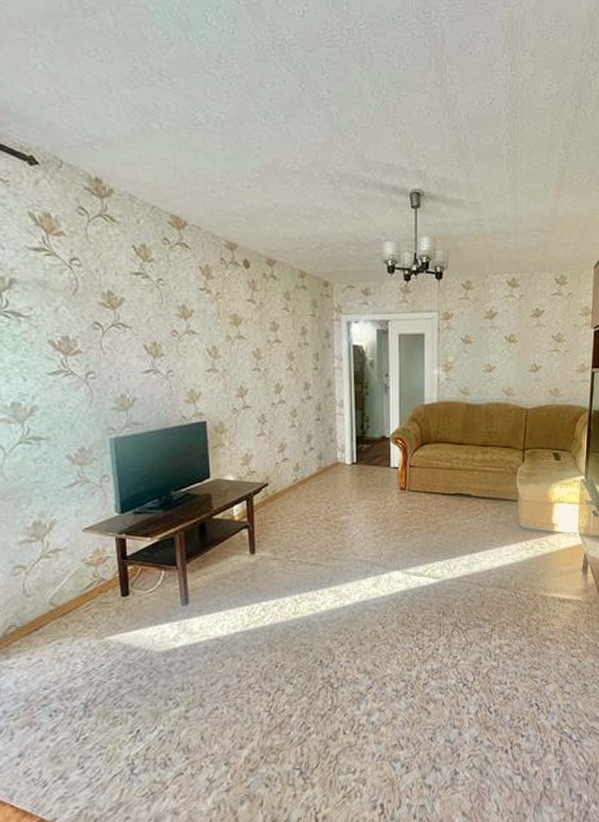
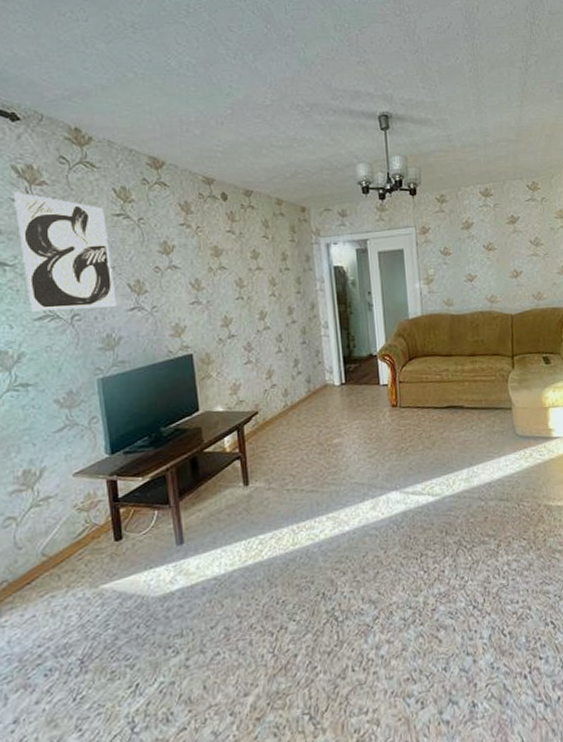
wall art: none [29,240,132,367] -> present [12,191,117,312]

